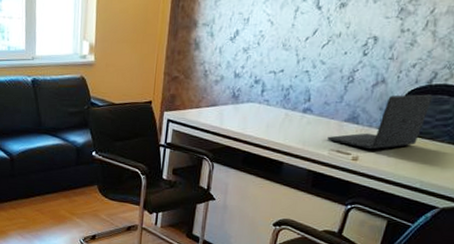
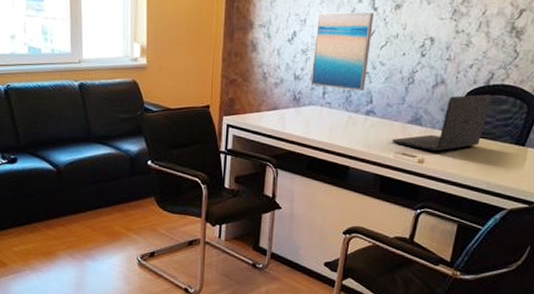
wall art: none [250,11,319,90] -> present [310,12,375,92]

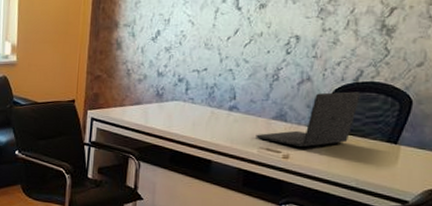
wall art: present [310,12,375,92] -> none [173,12,239,88]

